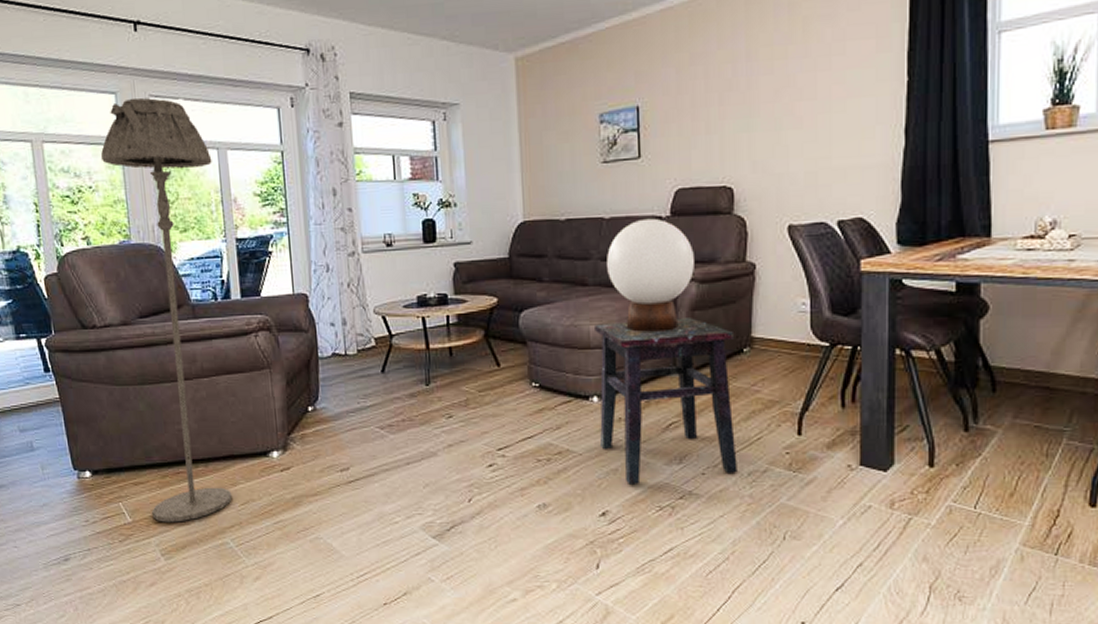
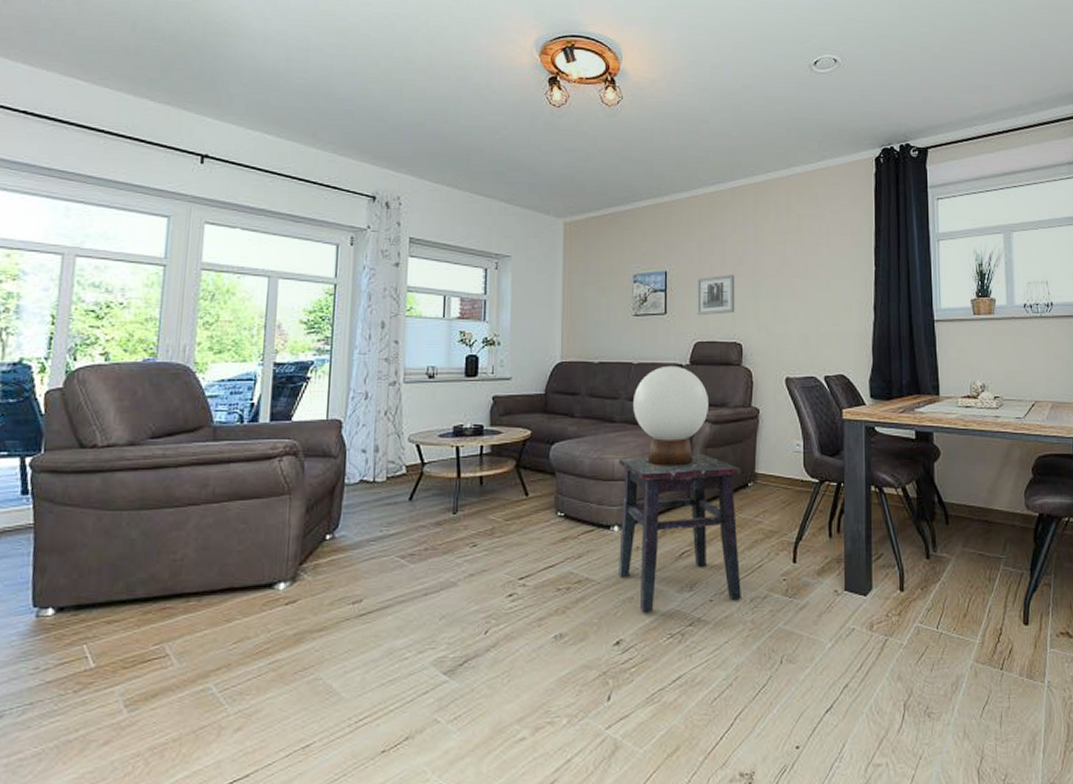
floor lamp: present [100,97,232,523] -> none [122,223,261,667]
wall art: none [675,103,724,158] -> present [696,274,735,316]

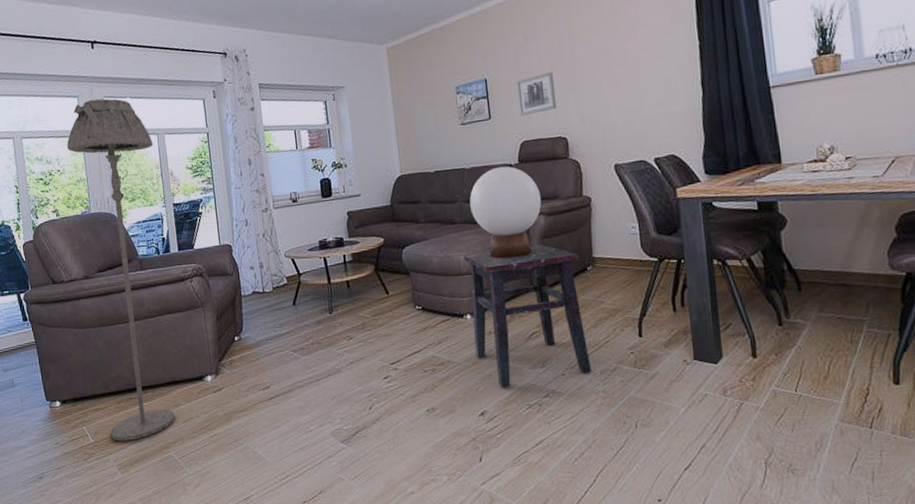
floor lamp: none [122,223,261,667] -> present [66,98,175,441]

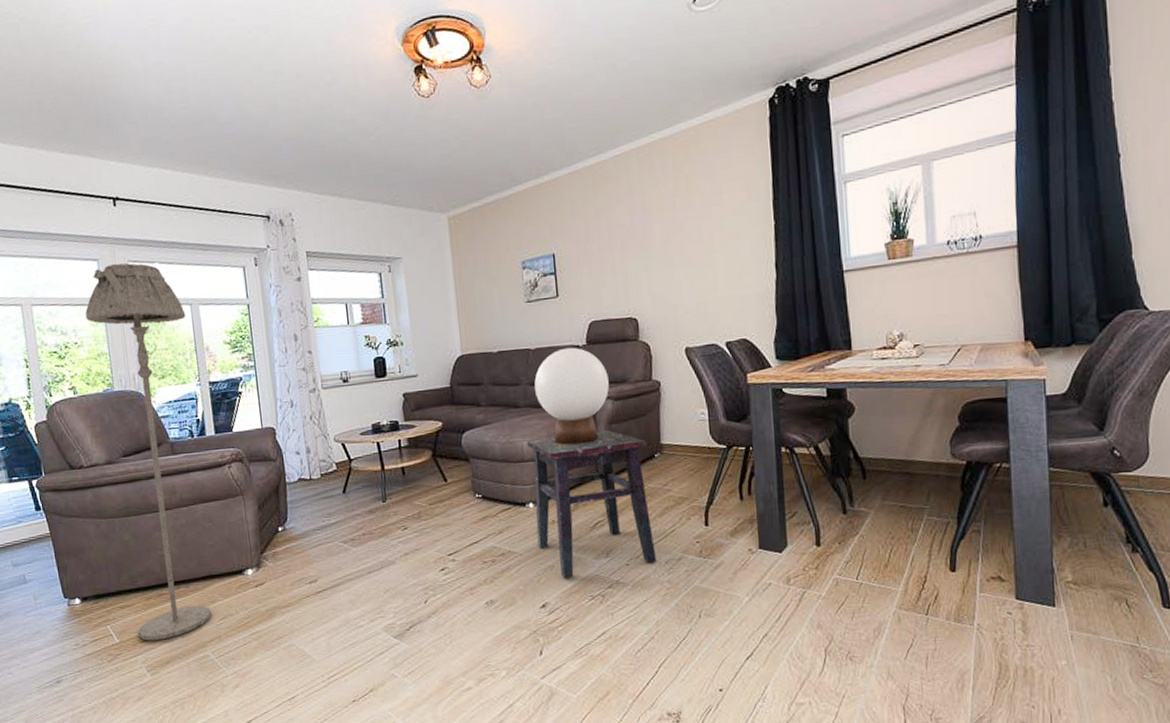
wall art: present [516,72,557,117] -> none [585,248,628,295]

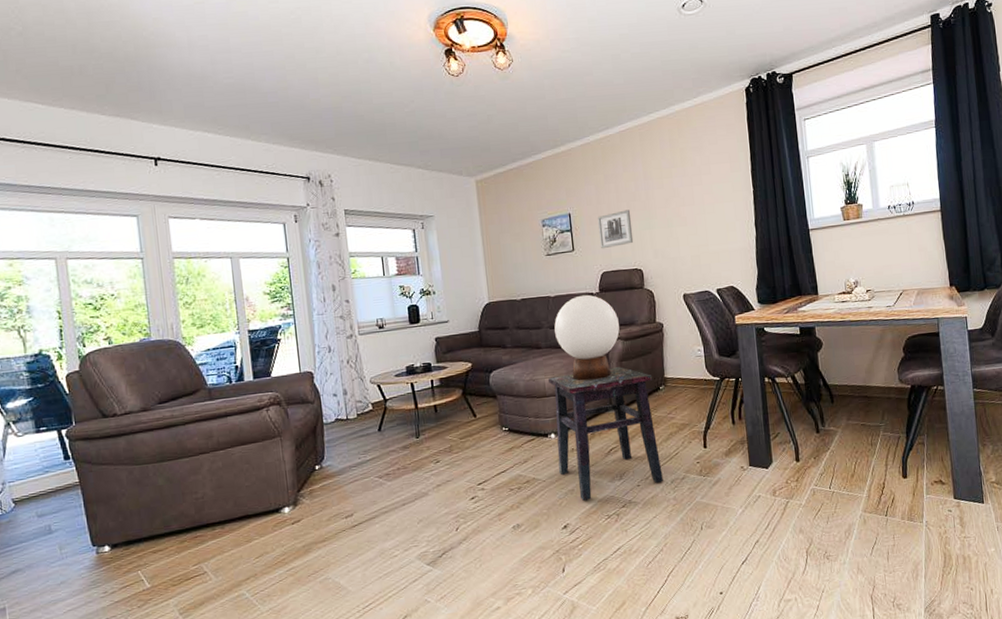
floor lamp: present [85,263,212,641] -> none [122,219,247,584]
wall art: none [585,248,628,295] -> present [597,209,634,249]

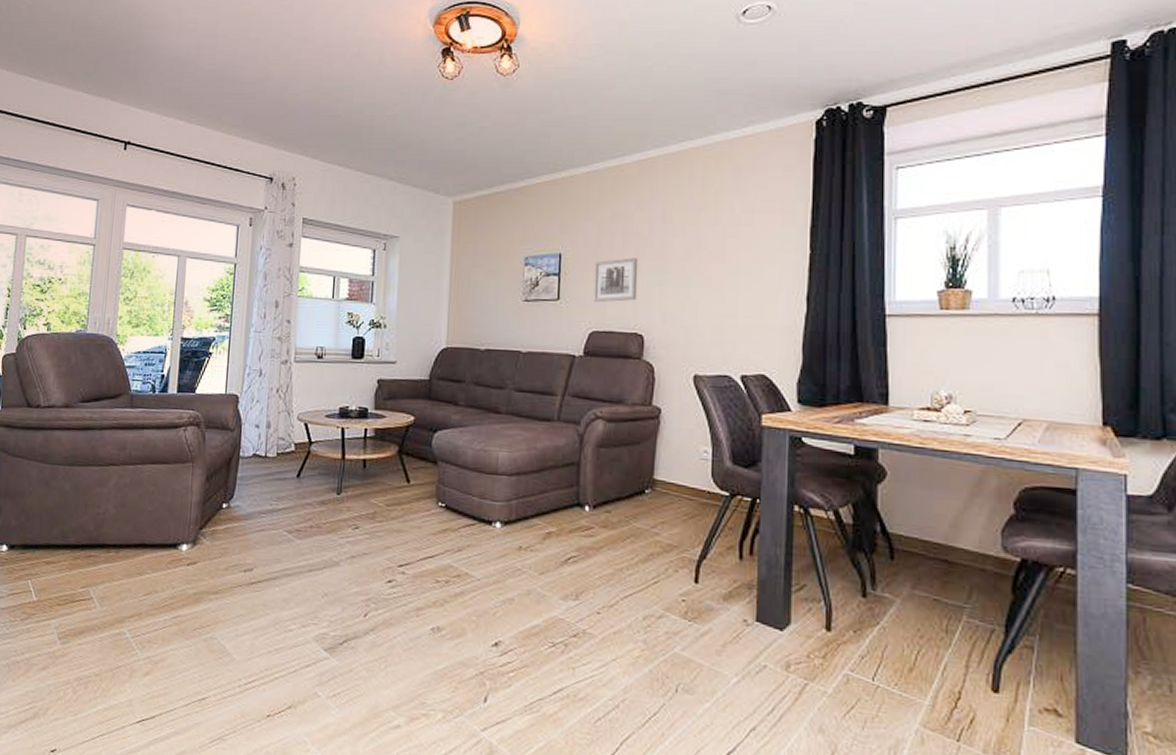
side table: present [548,367,663,501] -> none [499,451,638,617]
table lamp: present [554,294,620,381] -> none [520,356,603,466]

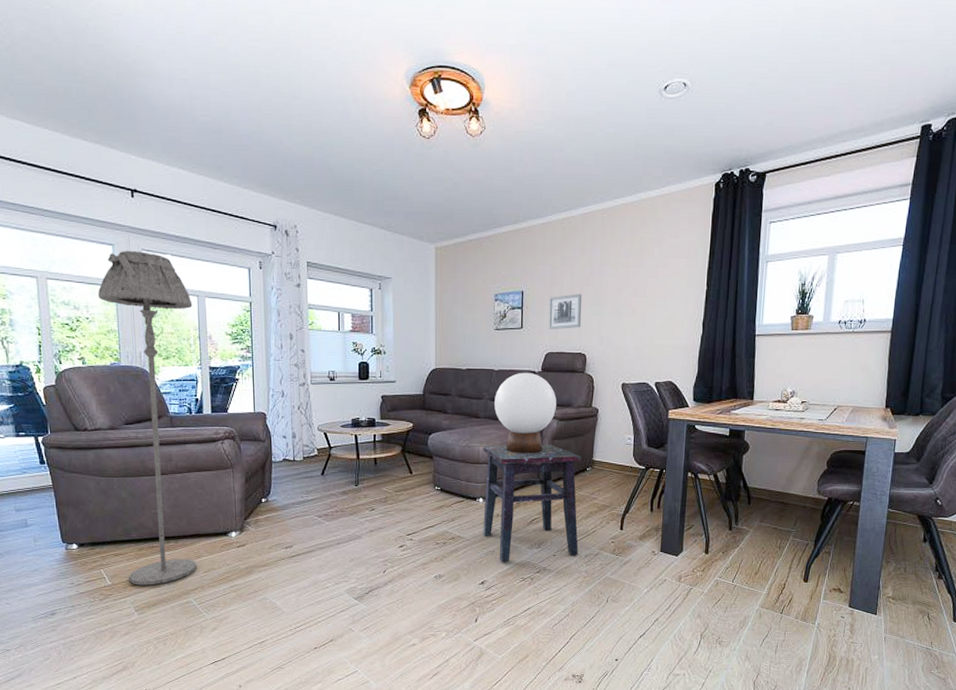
floor lamp: none [57,205,172,607] -> present [97,250,197,586]
side table: none [499,451,638,617] -> present [483,444,581,562]
table lamp: none [520,356,603,466] -> present [494,372,556,454]

